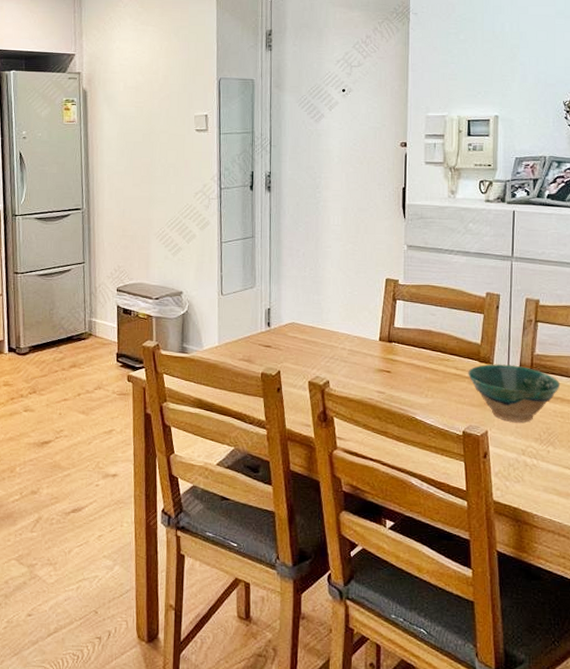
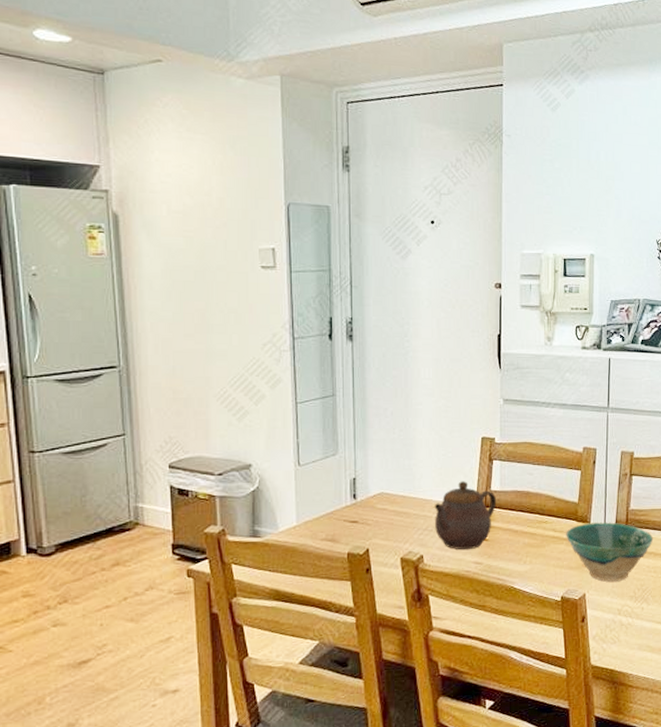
teapot: none [340,317,400,380] -> present [434,481,497,550]

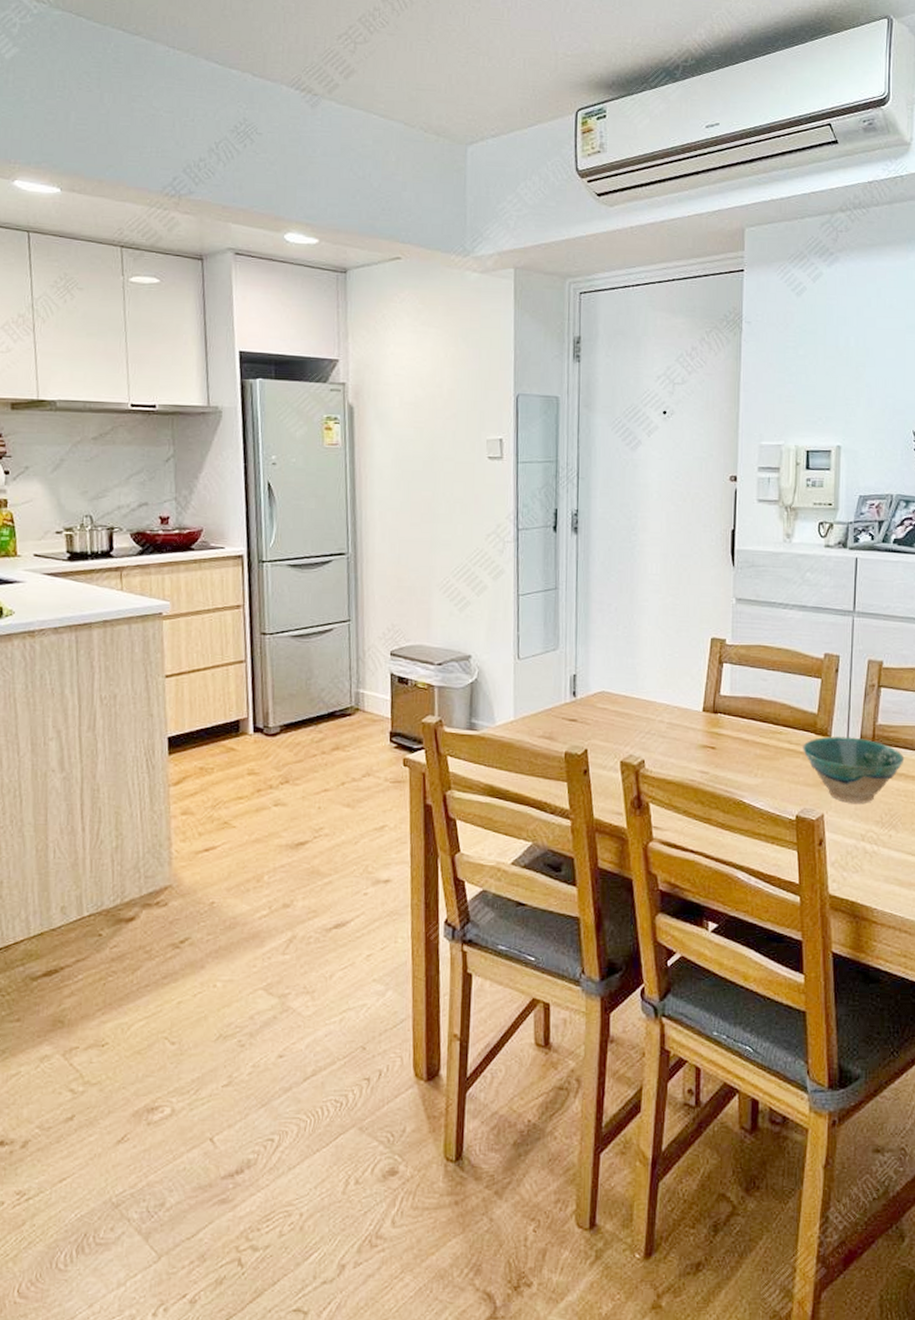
teapot: present [434,481,497,550] -> none [658,684,726,758]

